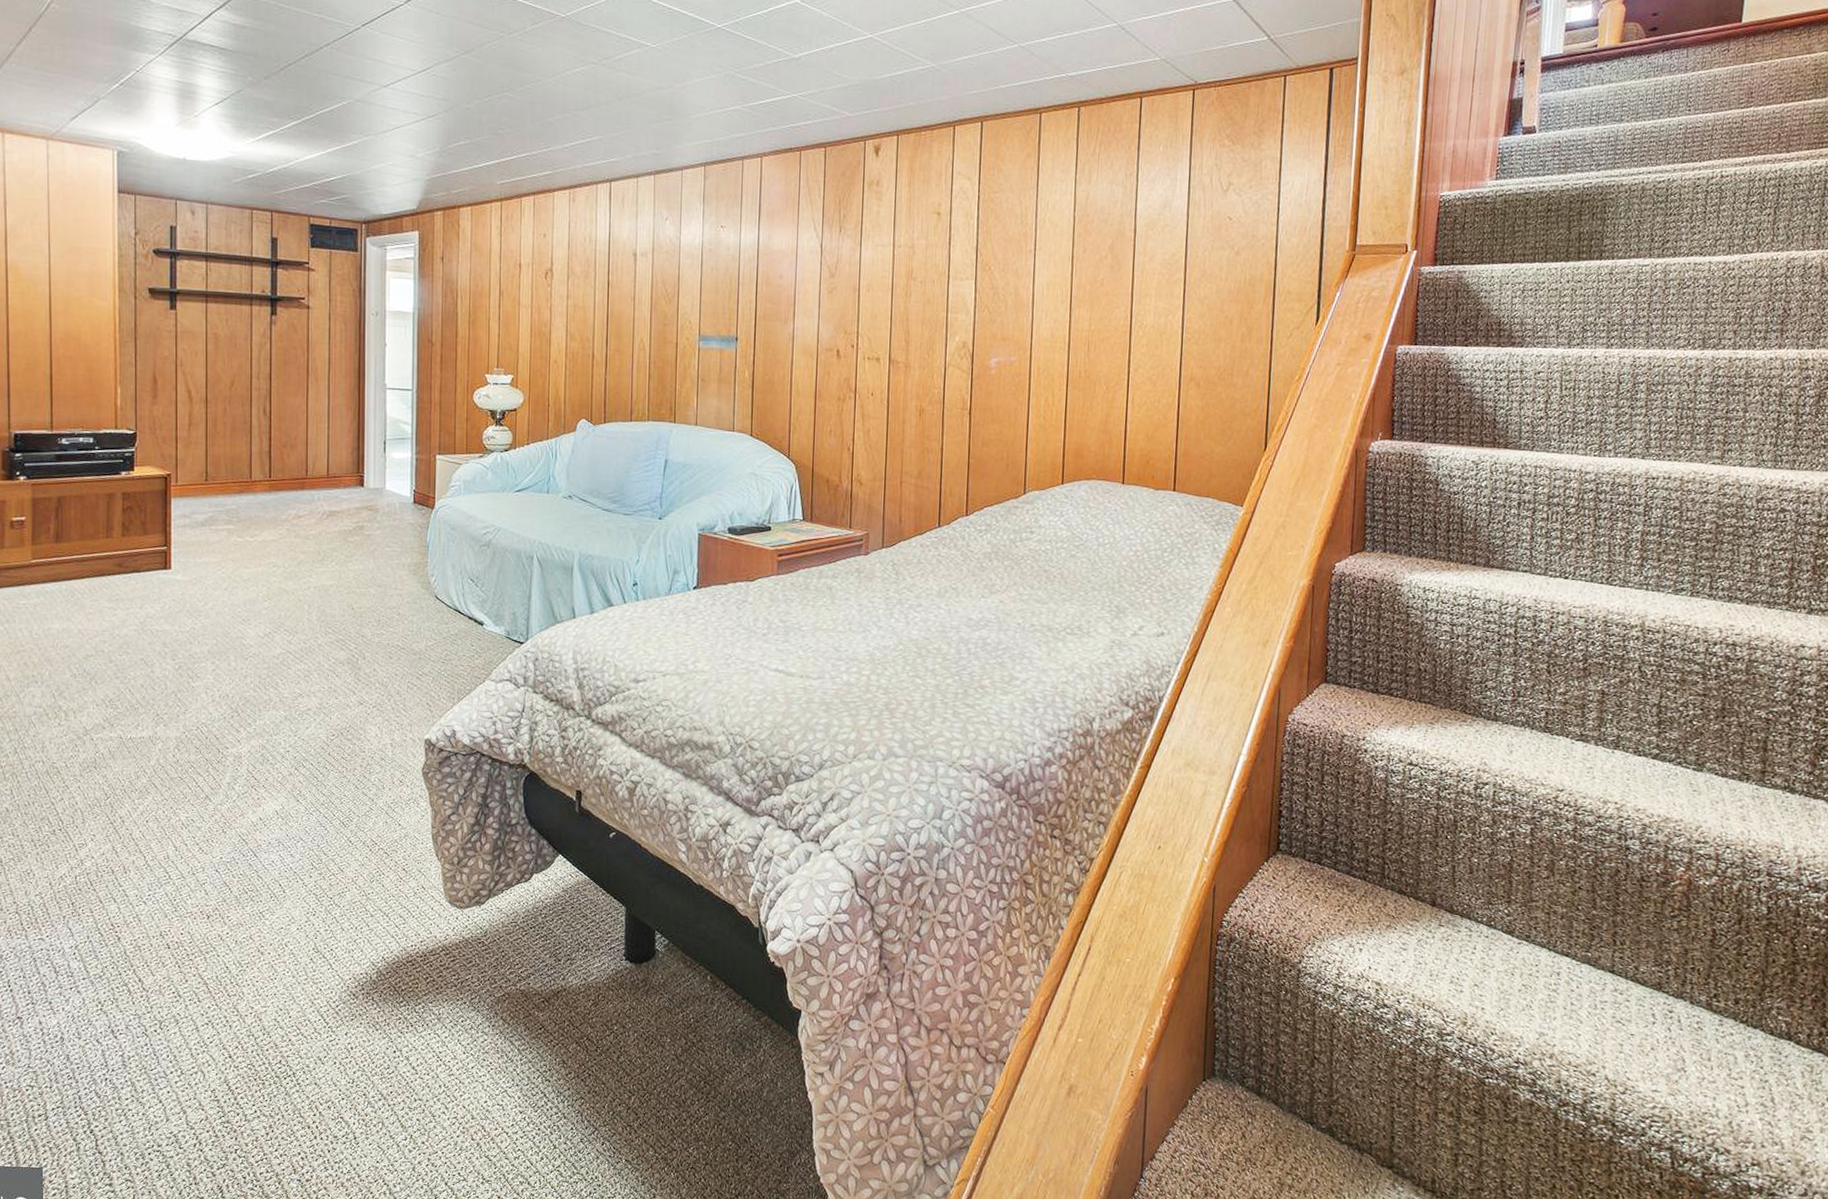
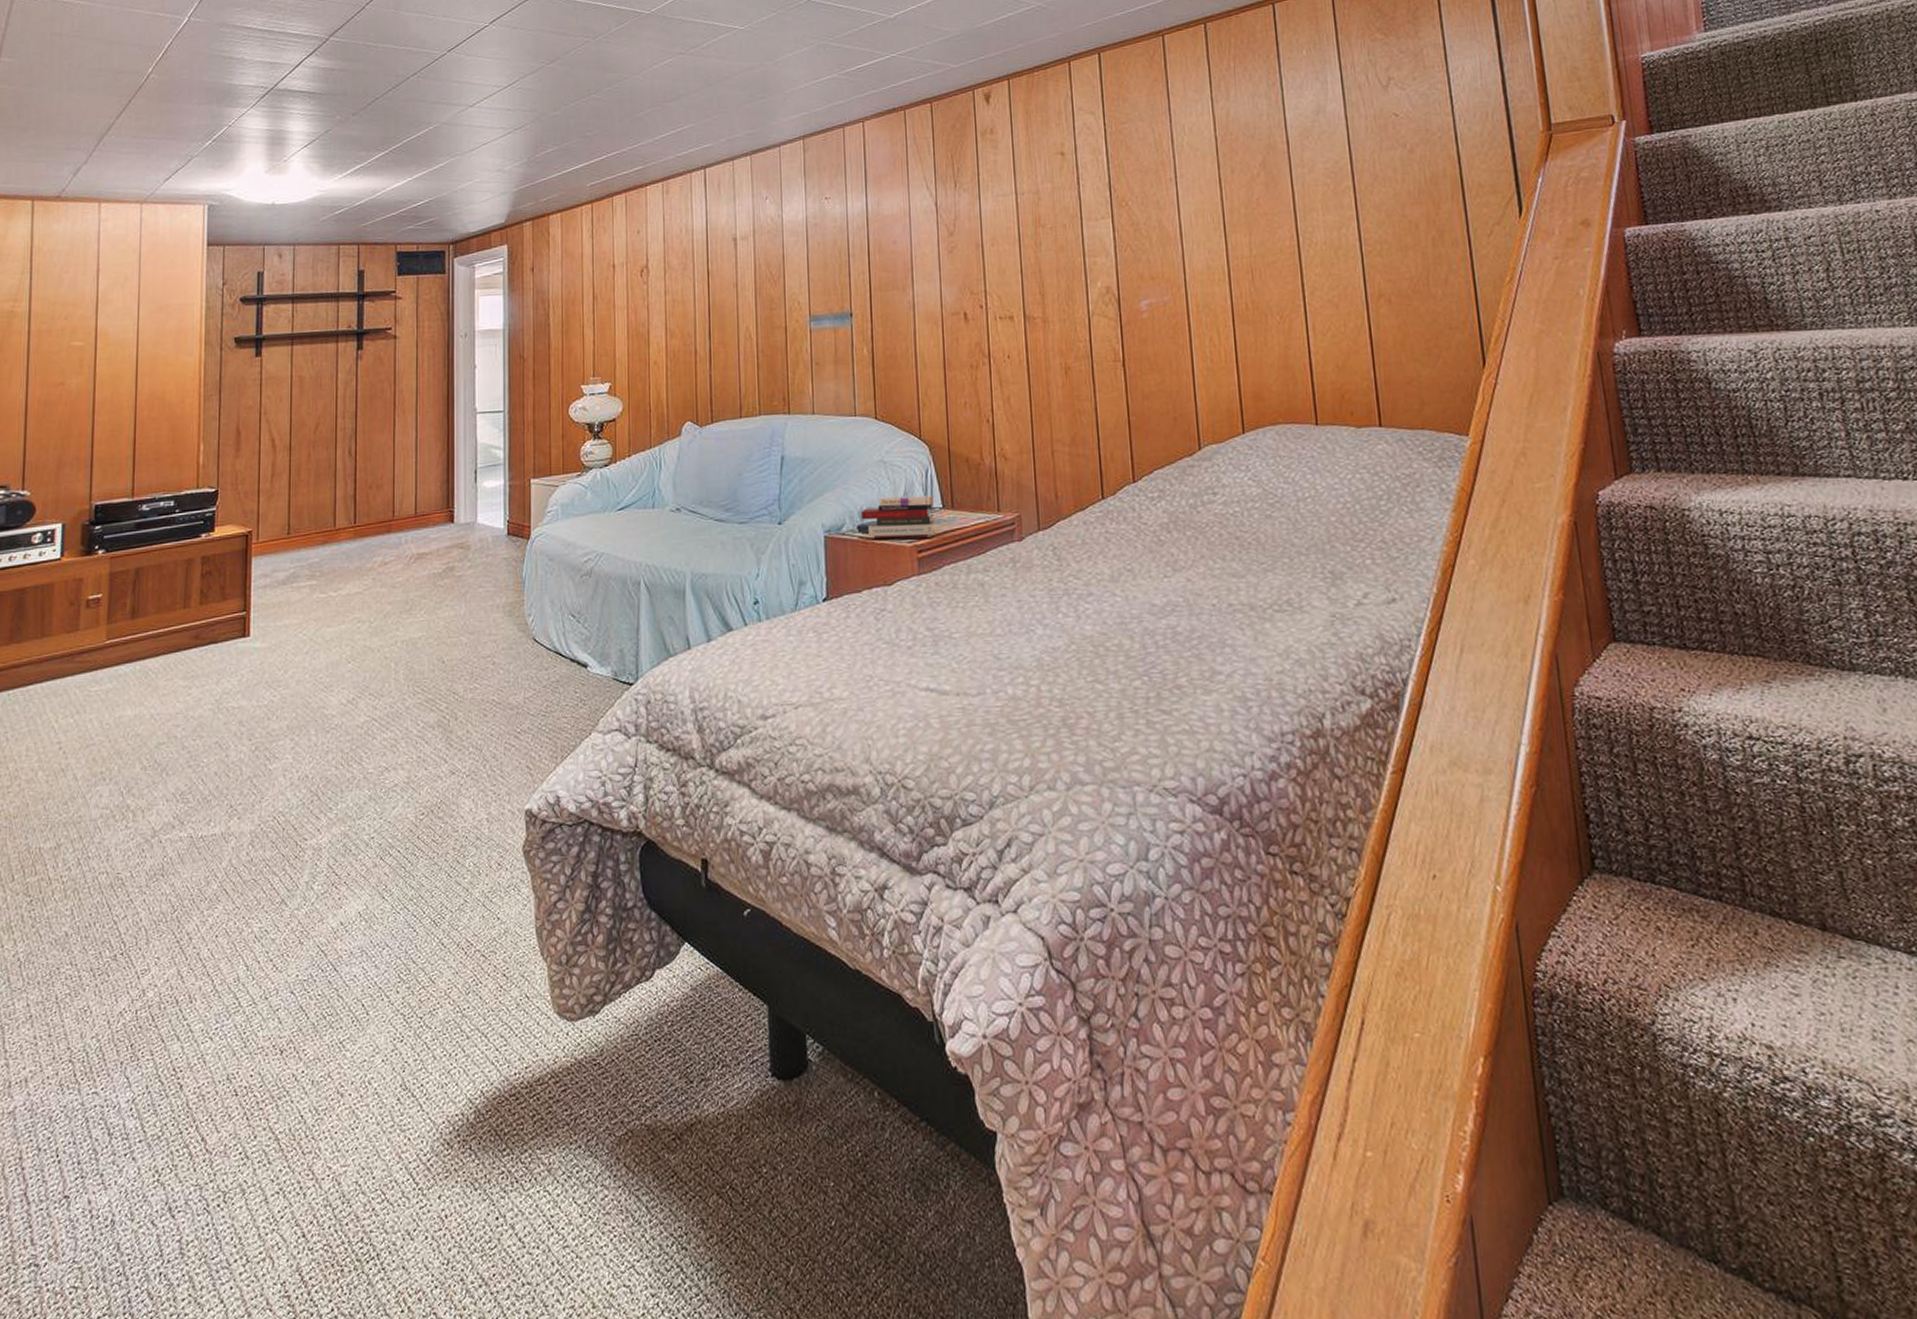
books: none [731,505,797,545] -> present [860,494,936,540]

